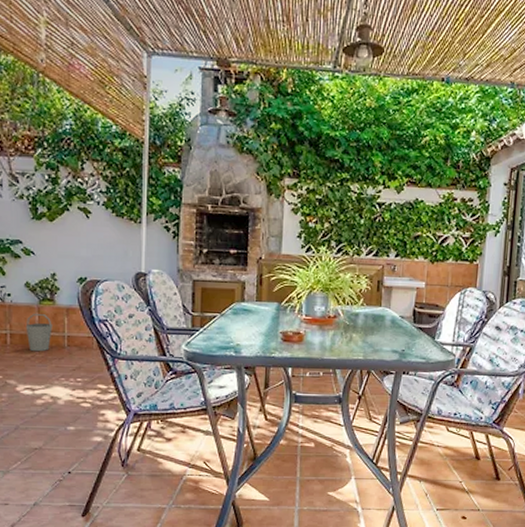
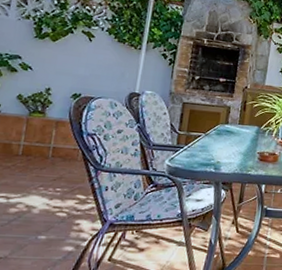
bucket: present [25,314,52,352] -> none [10,125,39,161]

